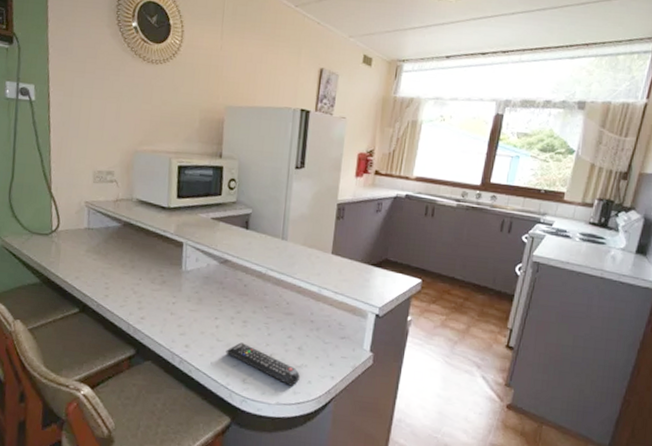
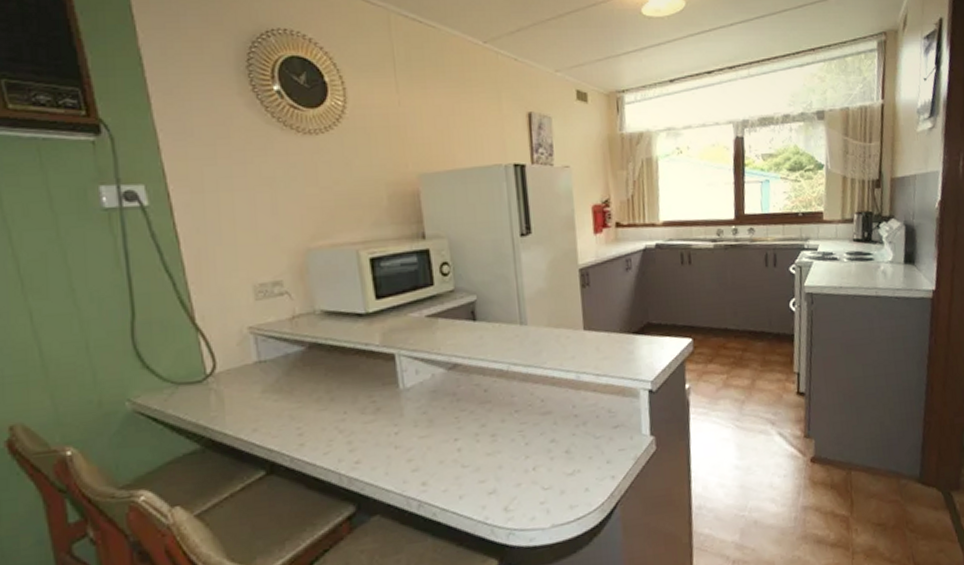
remote control: present [226,342,300,386] -> none [476,462,574,501]

